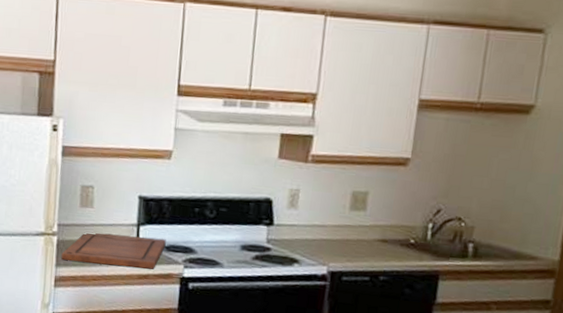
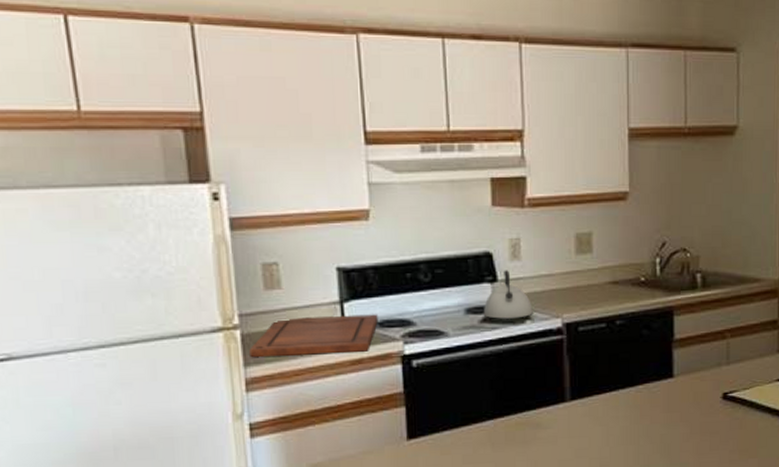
kettle: none [256,216,302,261] -> present [483,270,533,319]

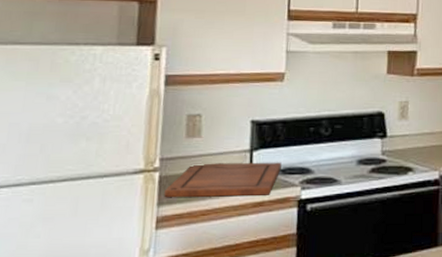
kettle: present [483,270,533,319] -> none [372,128,415,170]

